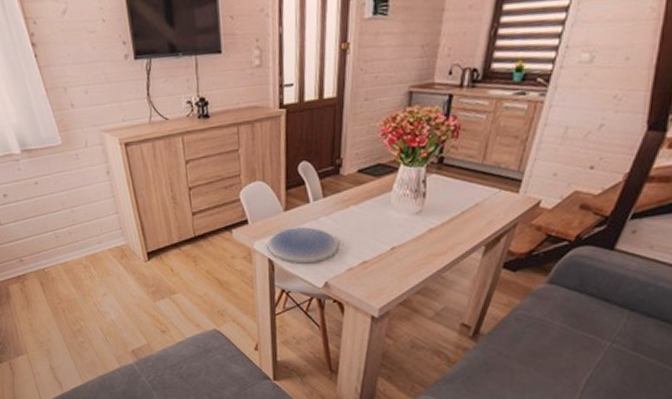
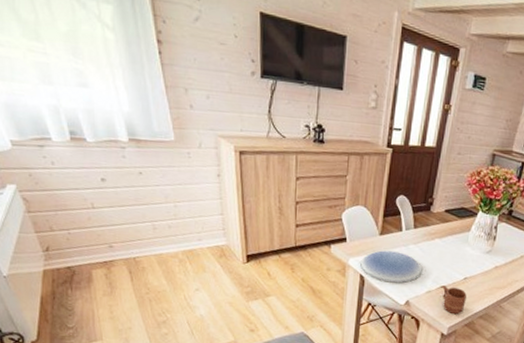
mug: none [364,260,397,293] -> present [441,285,467,315]

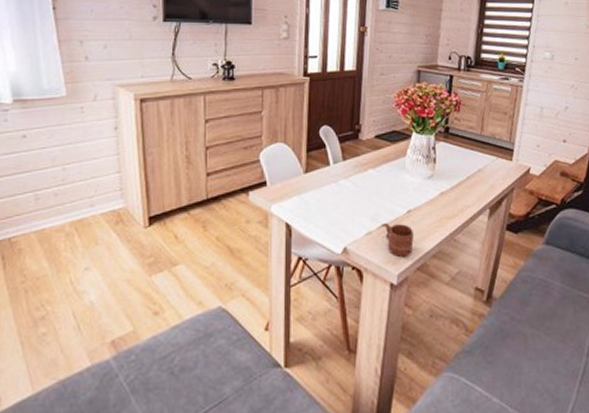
plate: present [360,250,423,283] -> none [285,190,358,228]

